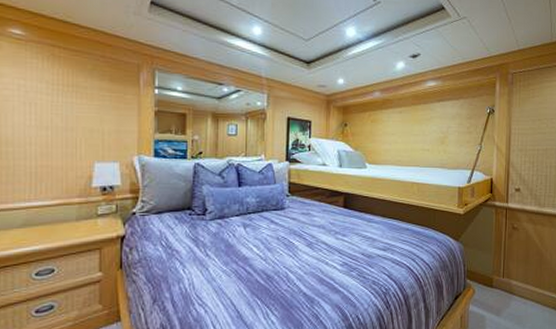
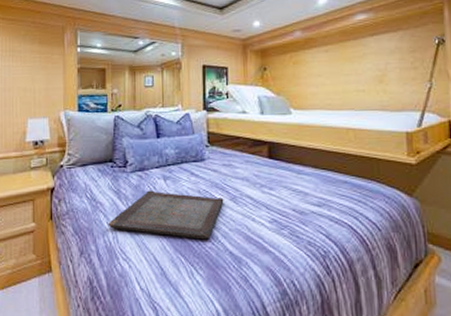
serving tray: none [184,238,301,283] -> present [108,190,224,240]

